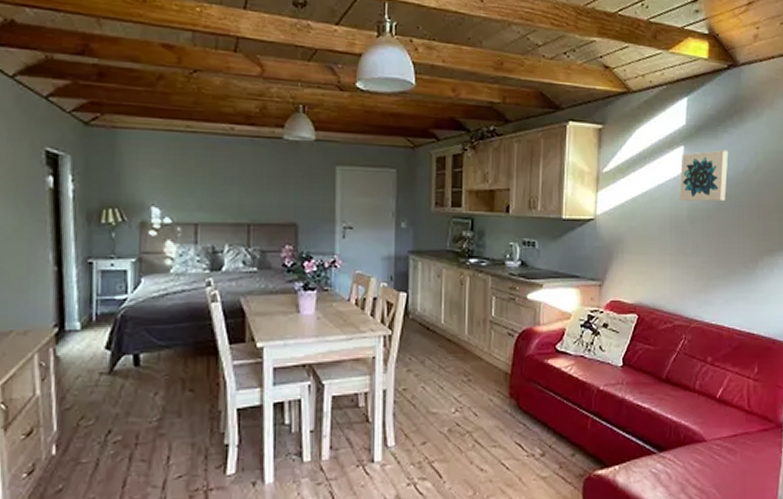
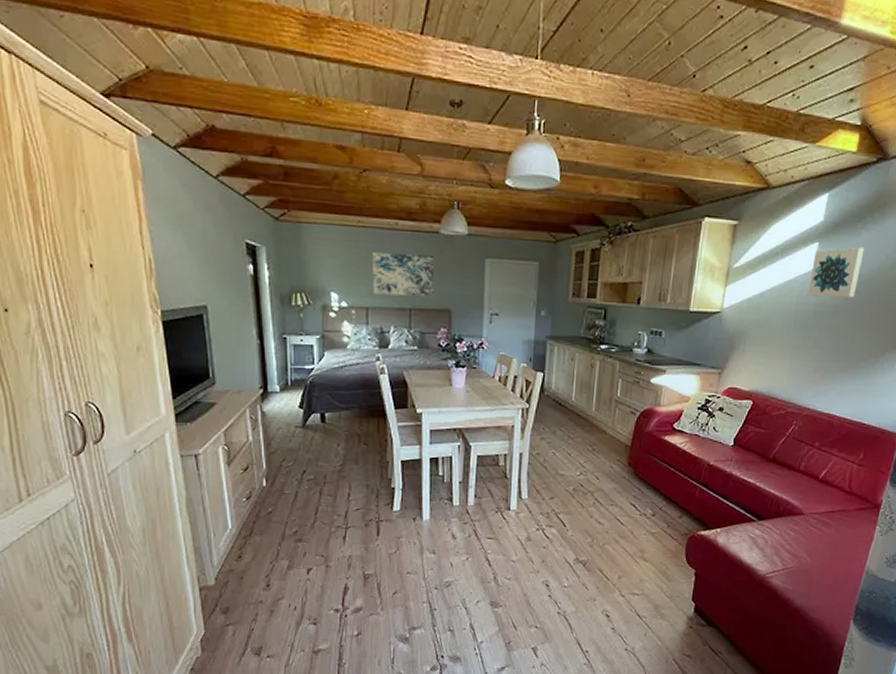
wall art: none [202,161,277,210] -> present [371,253,435,297]

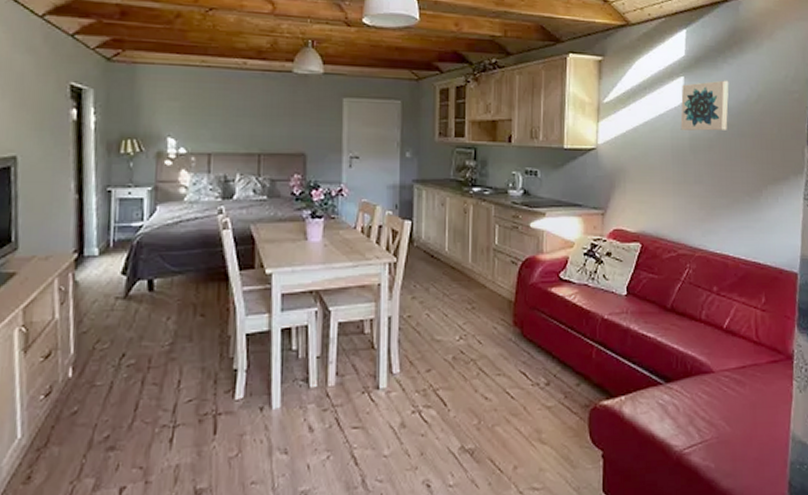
wall art: present [371,253,435,297] -> none [216,93,287,140]

